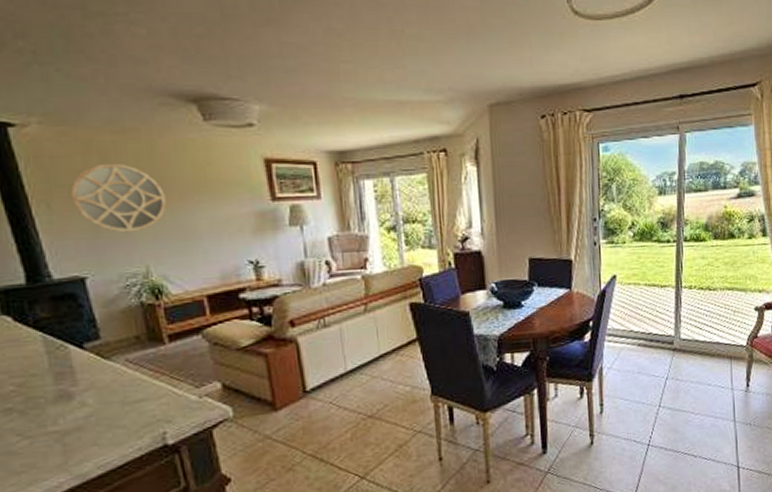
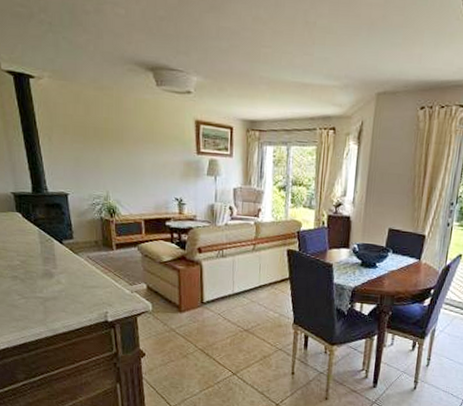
home mirror: present [70,163,167,233] -> none [64,111,125,165]

